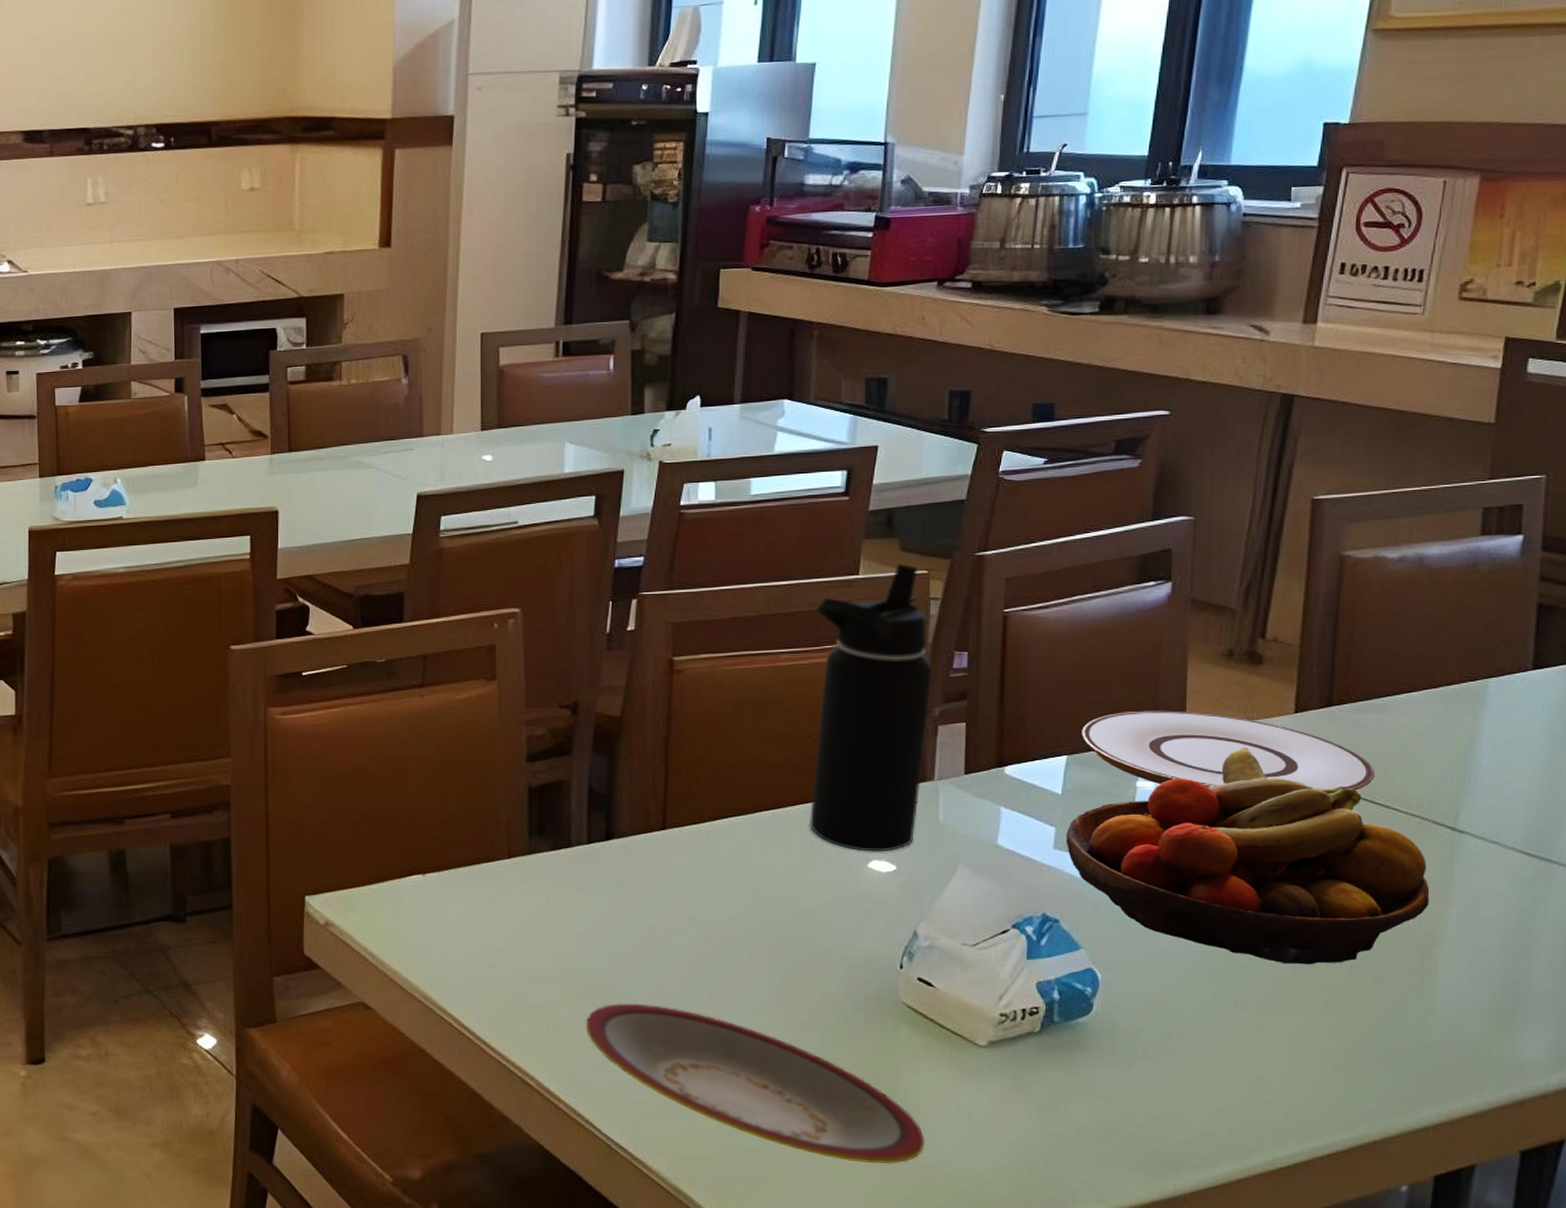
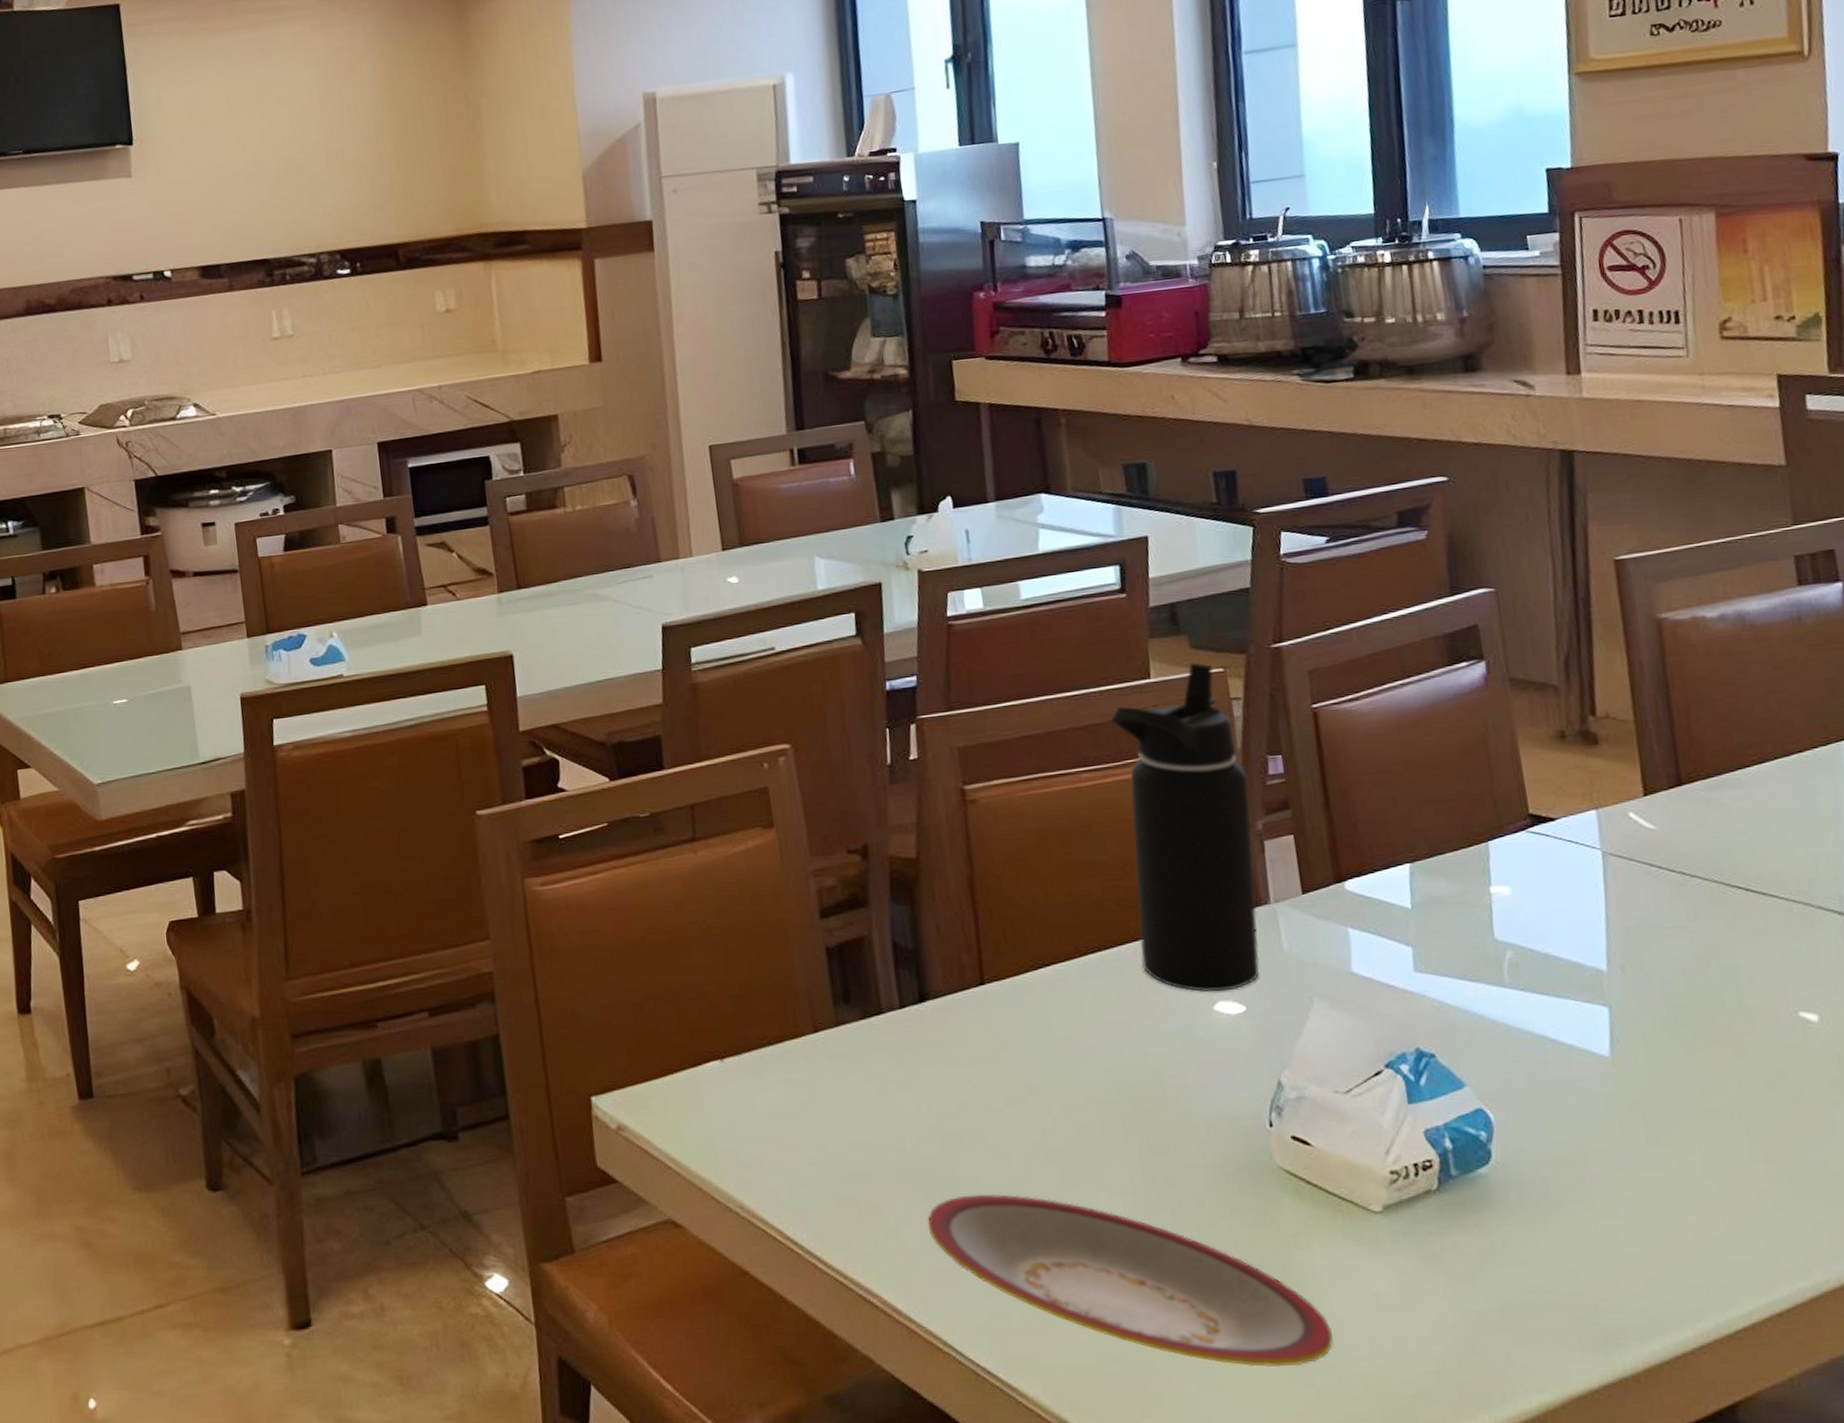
fruit bowl: present [1065,746,1430,965] -> none [1424,838,1834,1085]
plate: present [1081,710,1376,791] -> none [1419,803,1745,888]

